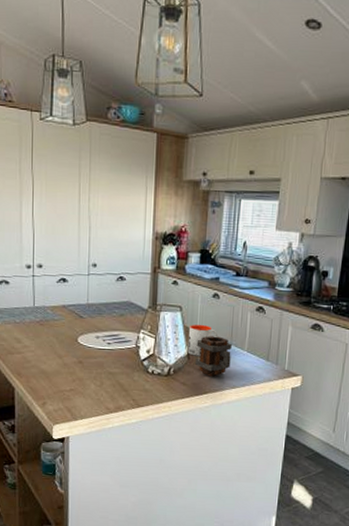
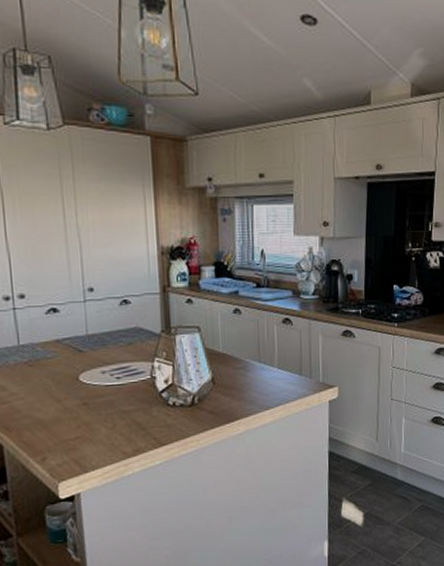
mug: present [187,325,219,356] -> none [210,344,245,380]
mug: present [195,336,232,377] -> none [221,355,261,401]

